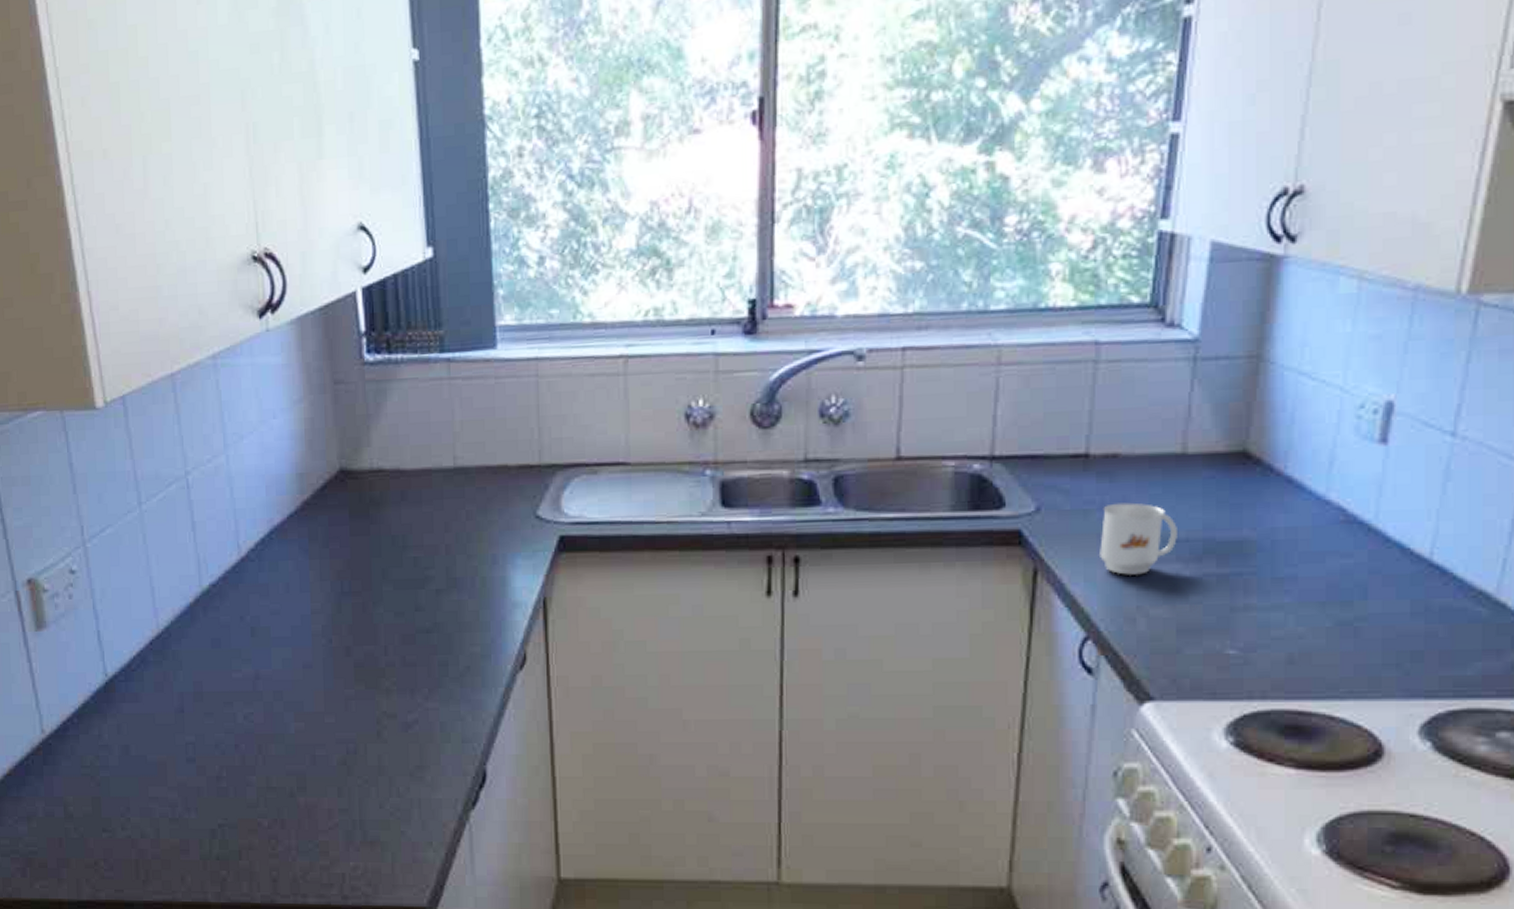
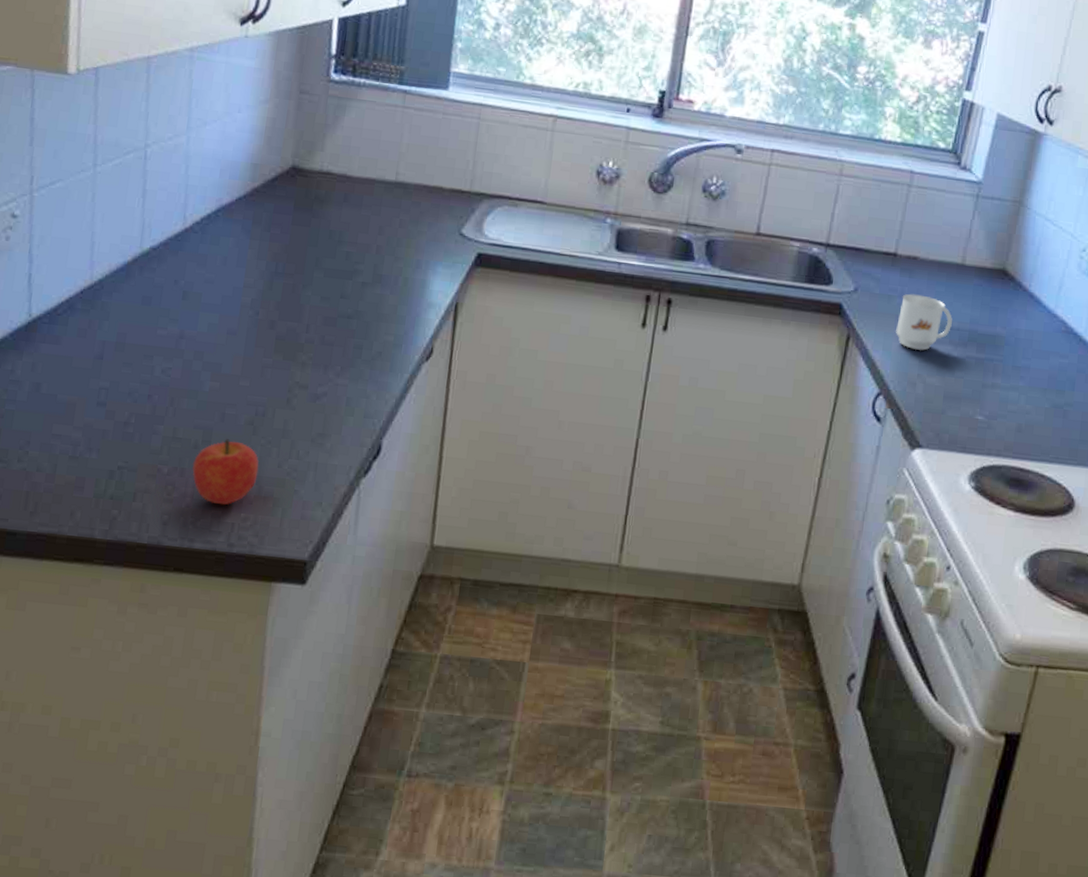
fruit: none [292,783,360,855] -> present [192,439,259,506]

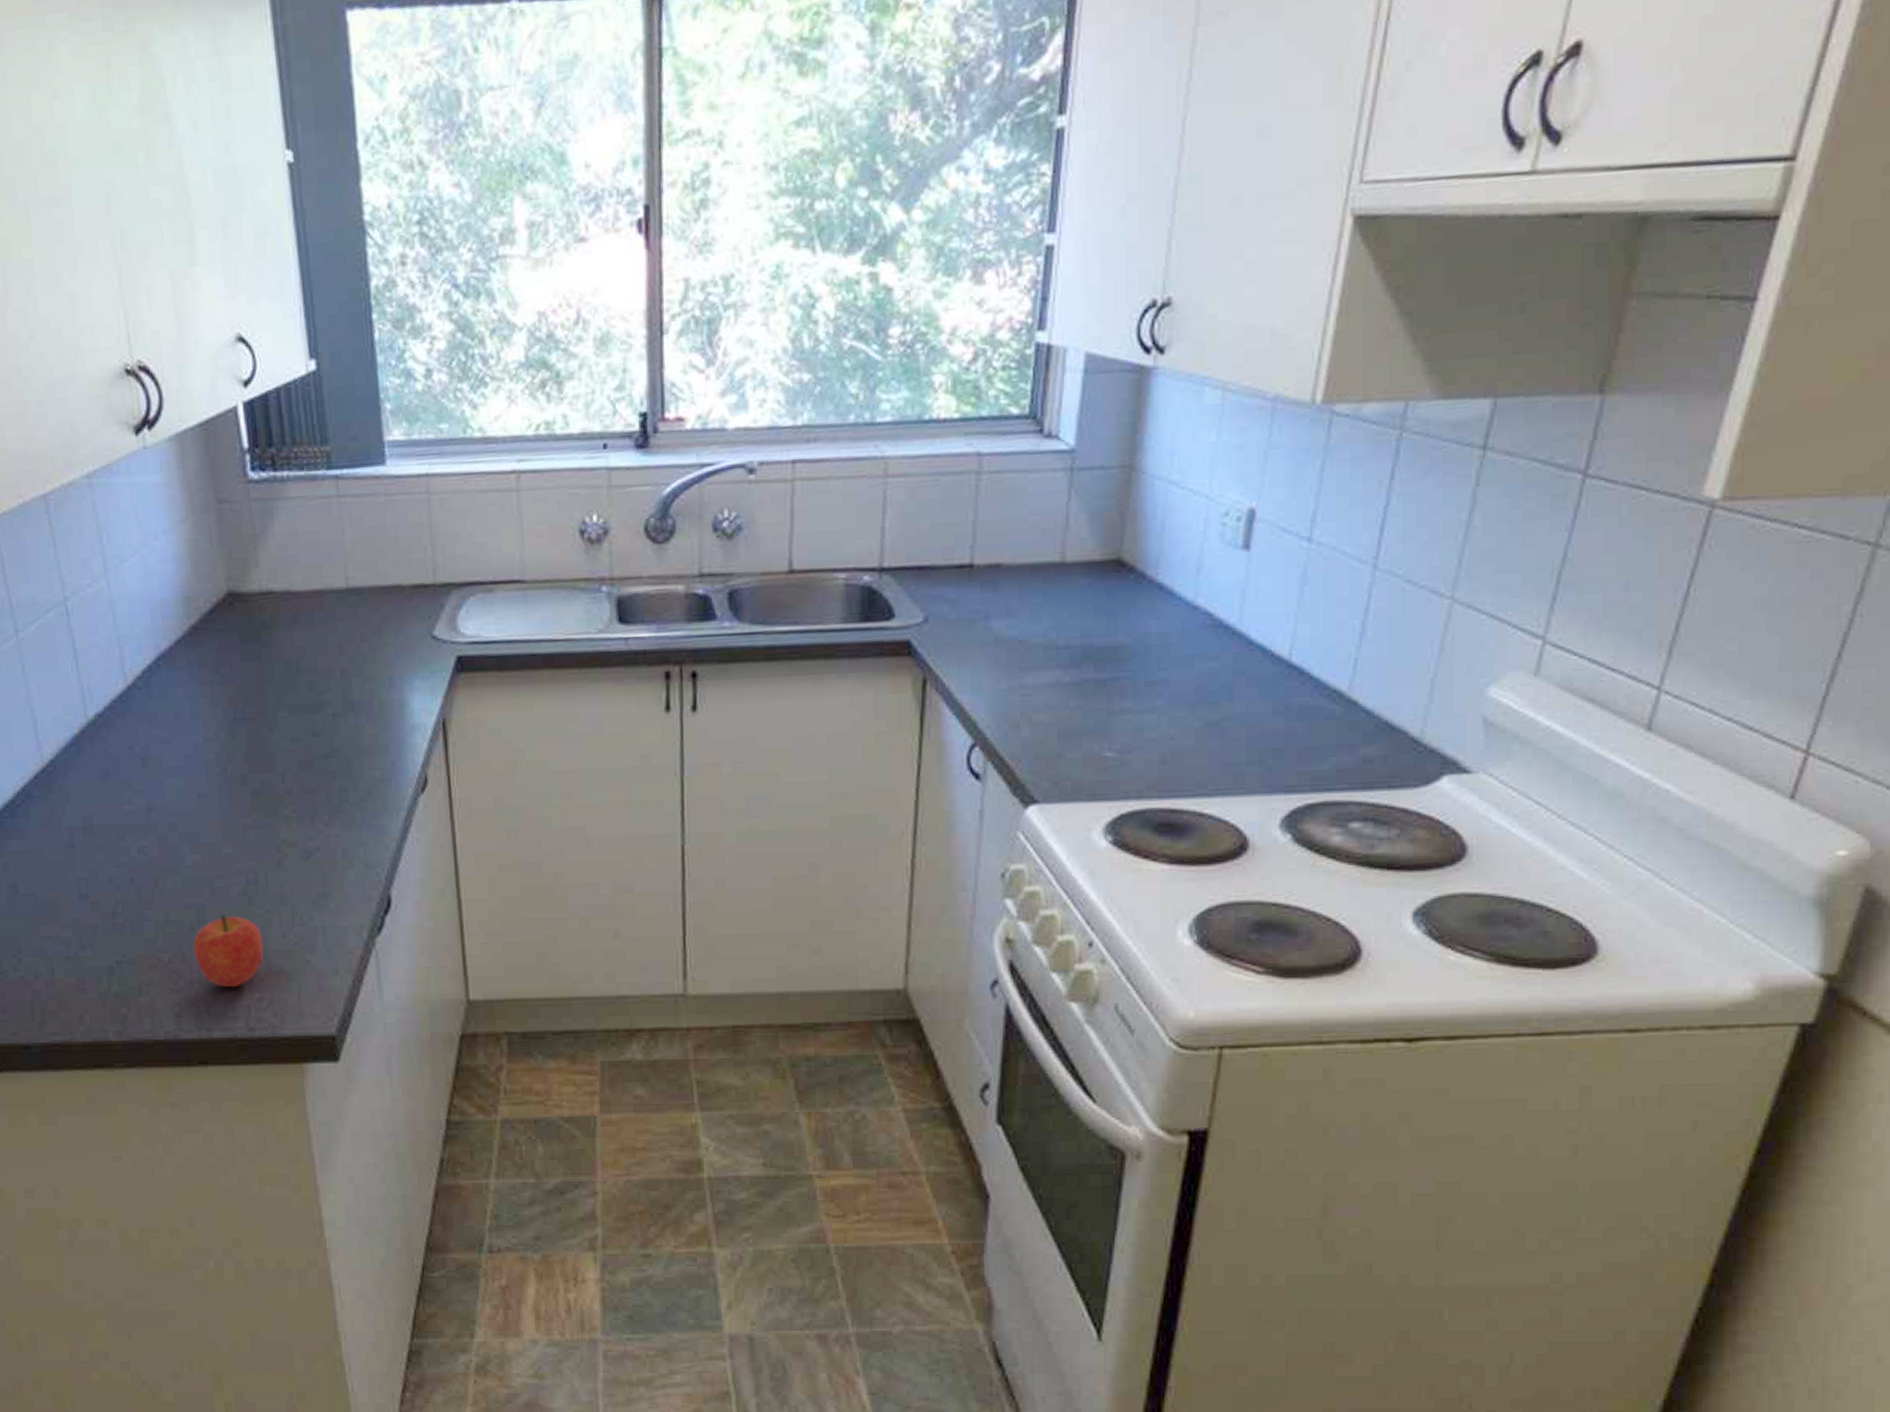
mug: present [896,293,952,351] -> none [985,611,1057,683]

